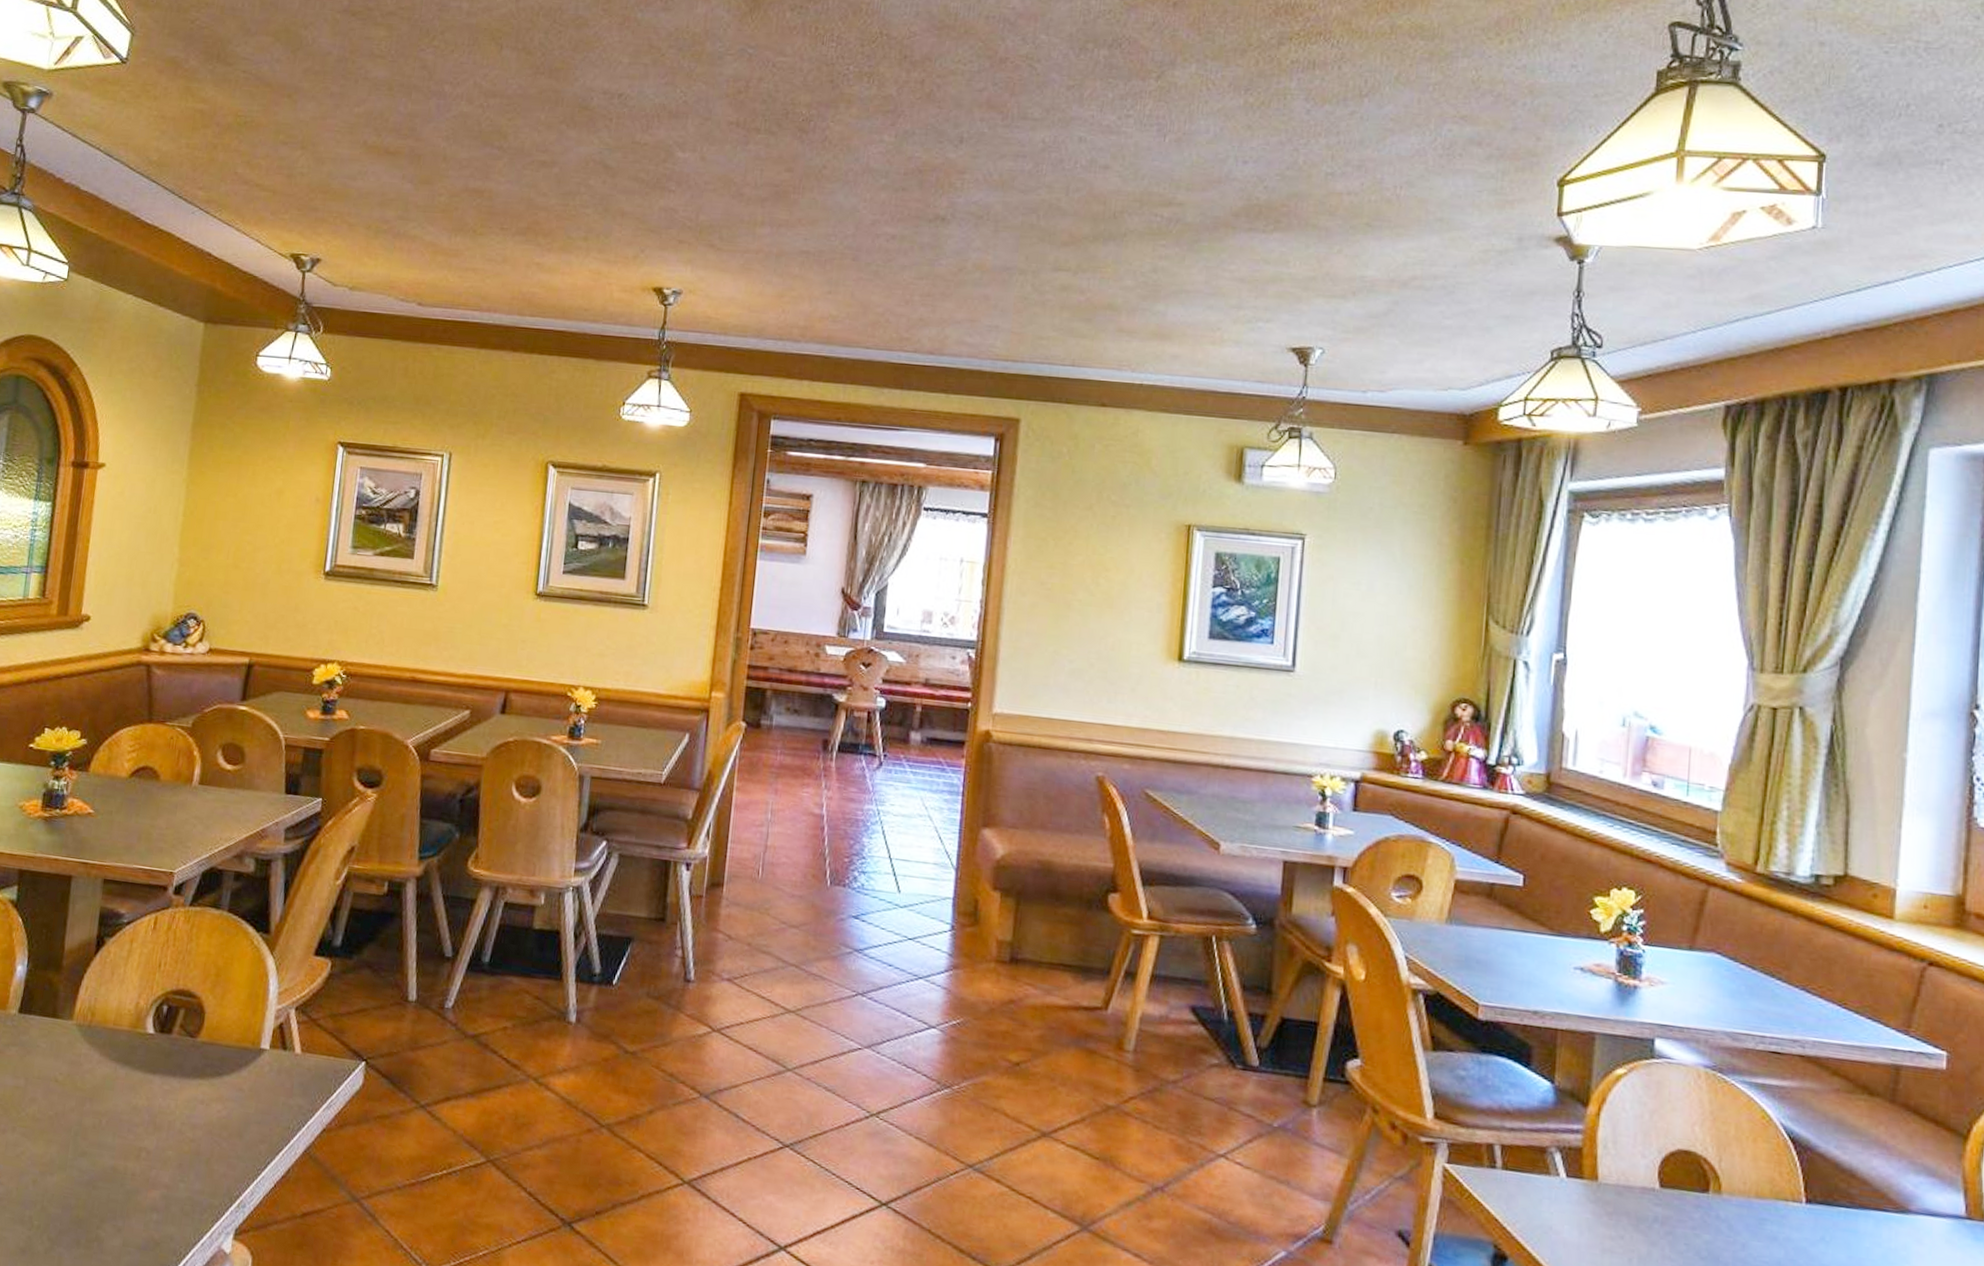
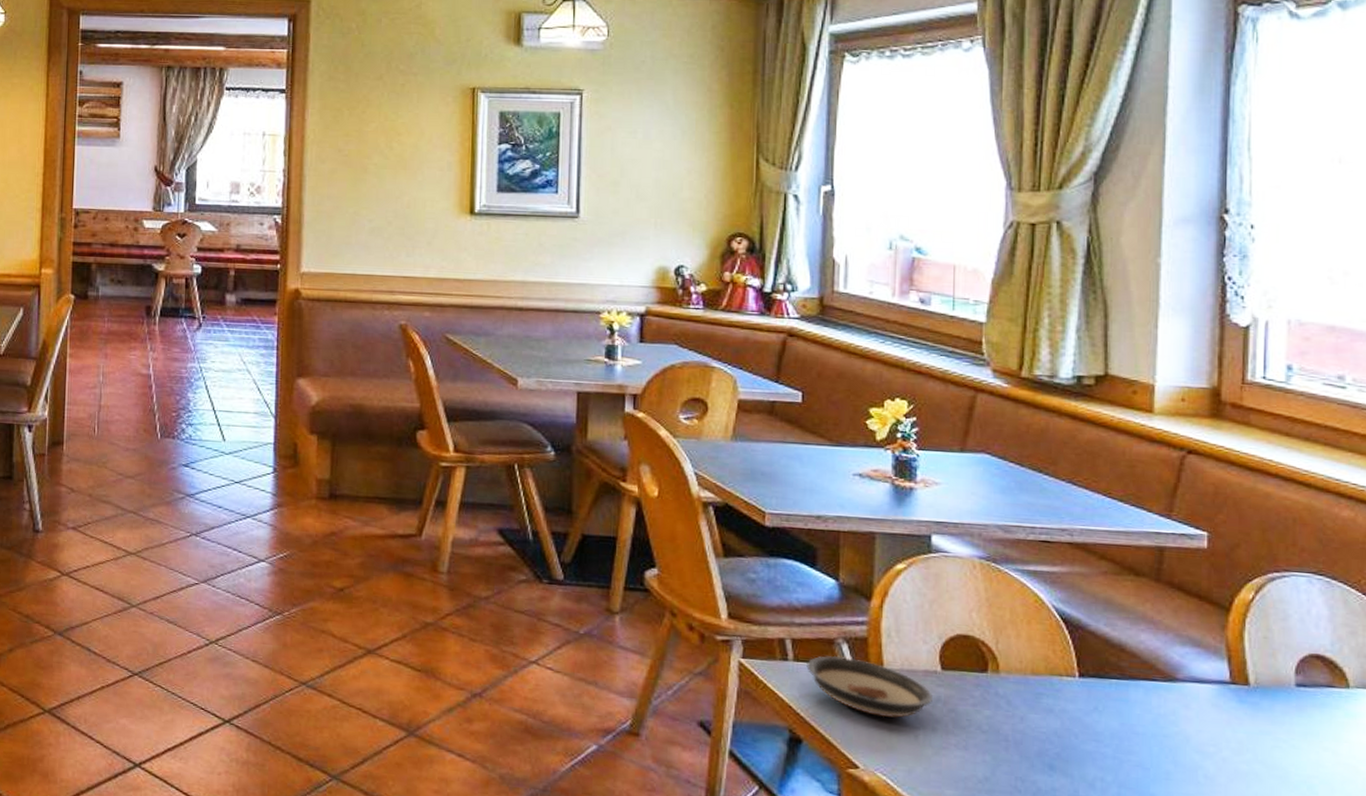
saucer: none [1516,1165,1649,1238] -> present [806,655,932,718]

